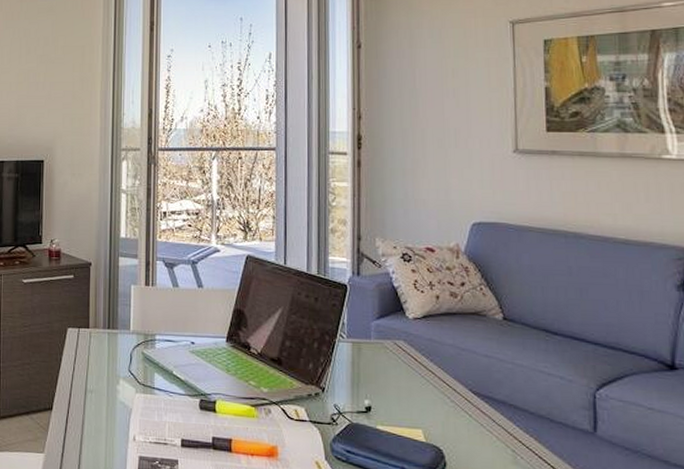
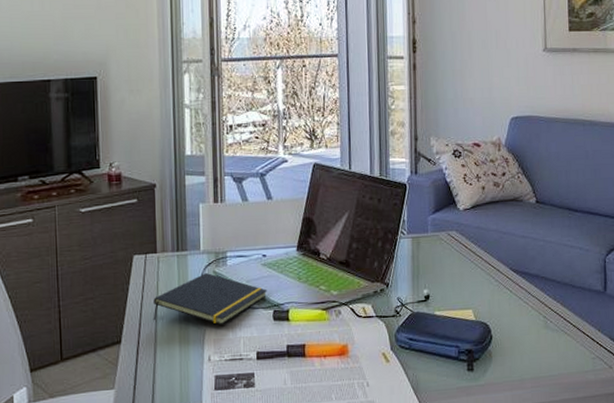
notepad: none [82,352,195,407] -> present [153,272,268,325]

